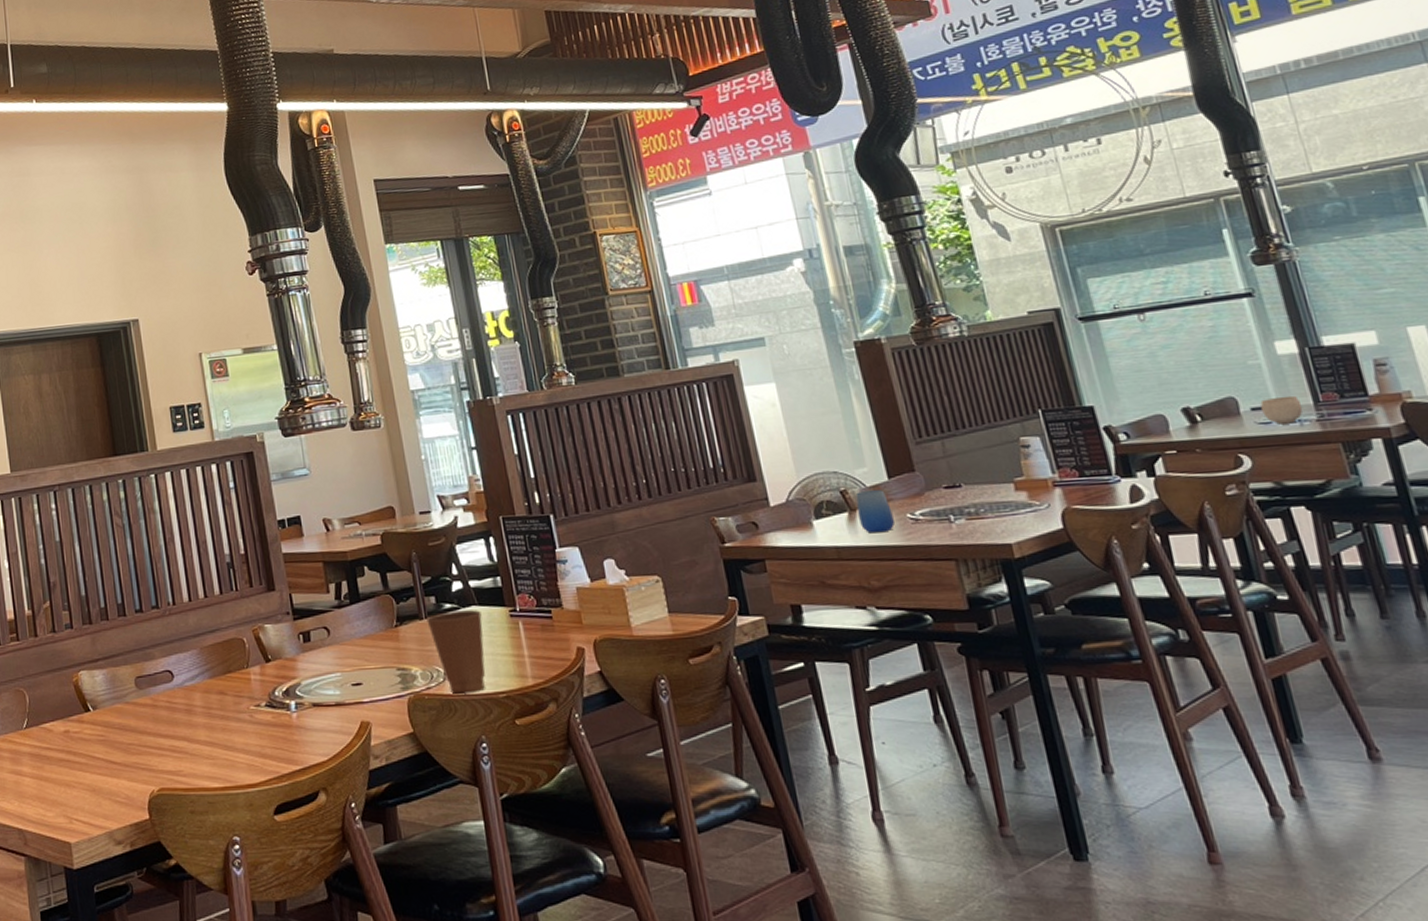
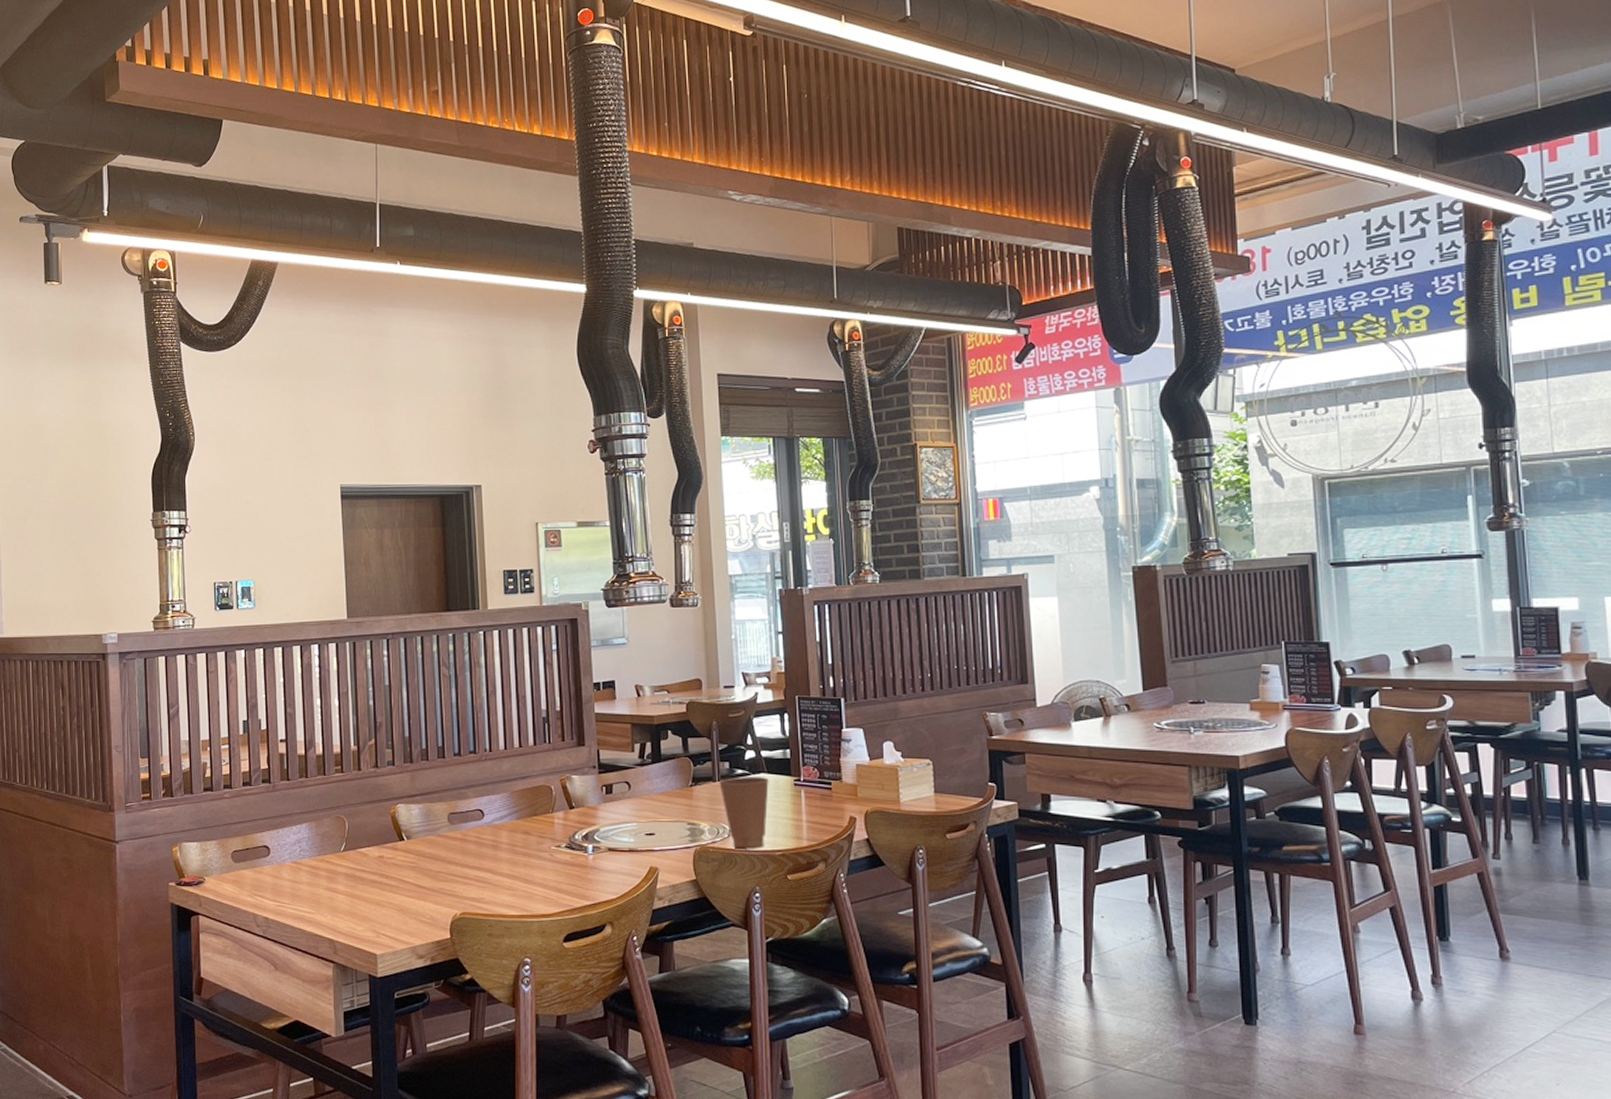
cup: present [855,490,895,533] -> none [1112,700,1142,738]
cup: present [1260,395,1303,425] -> none [1470,648,1505,672]

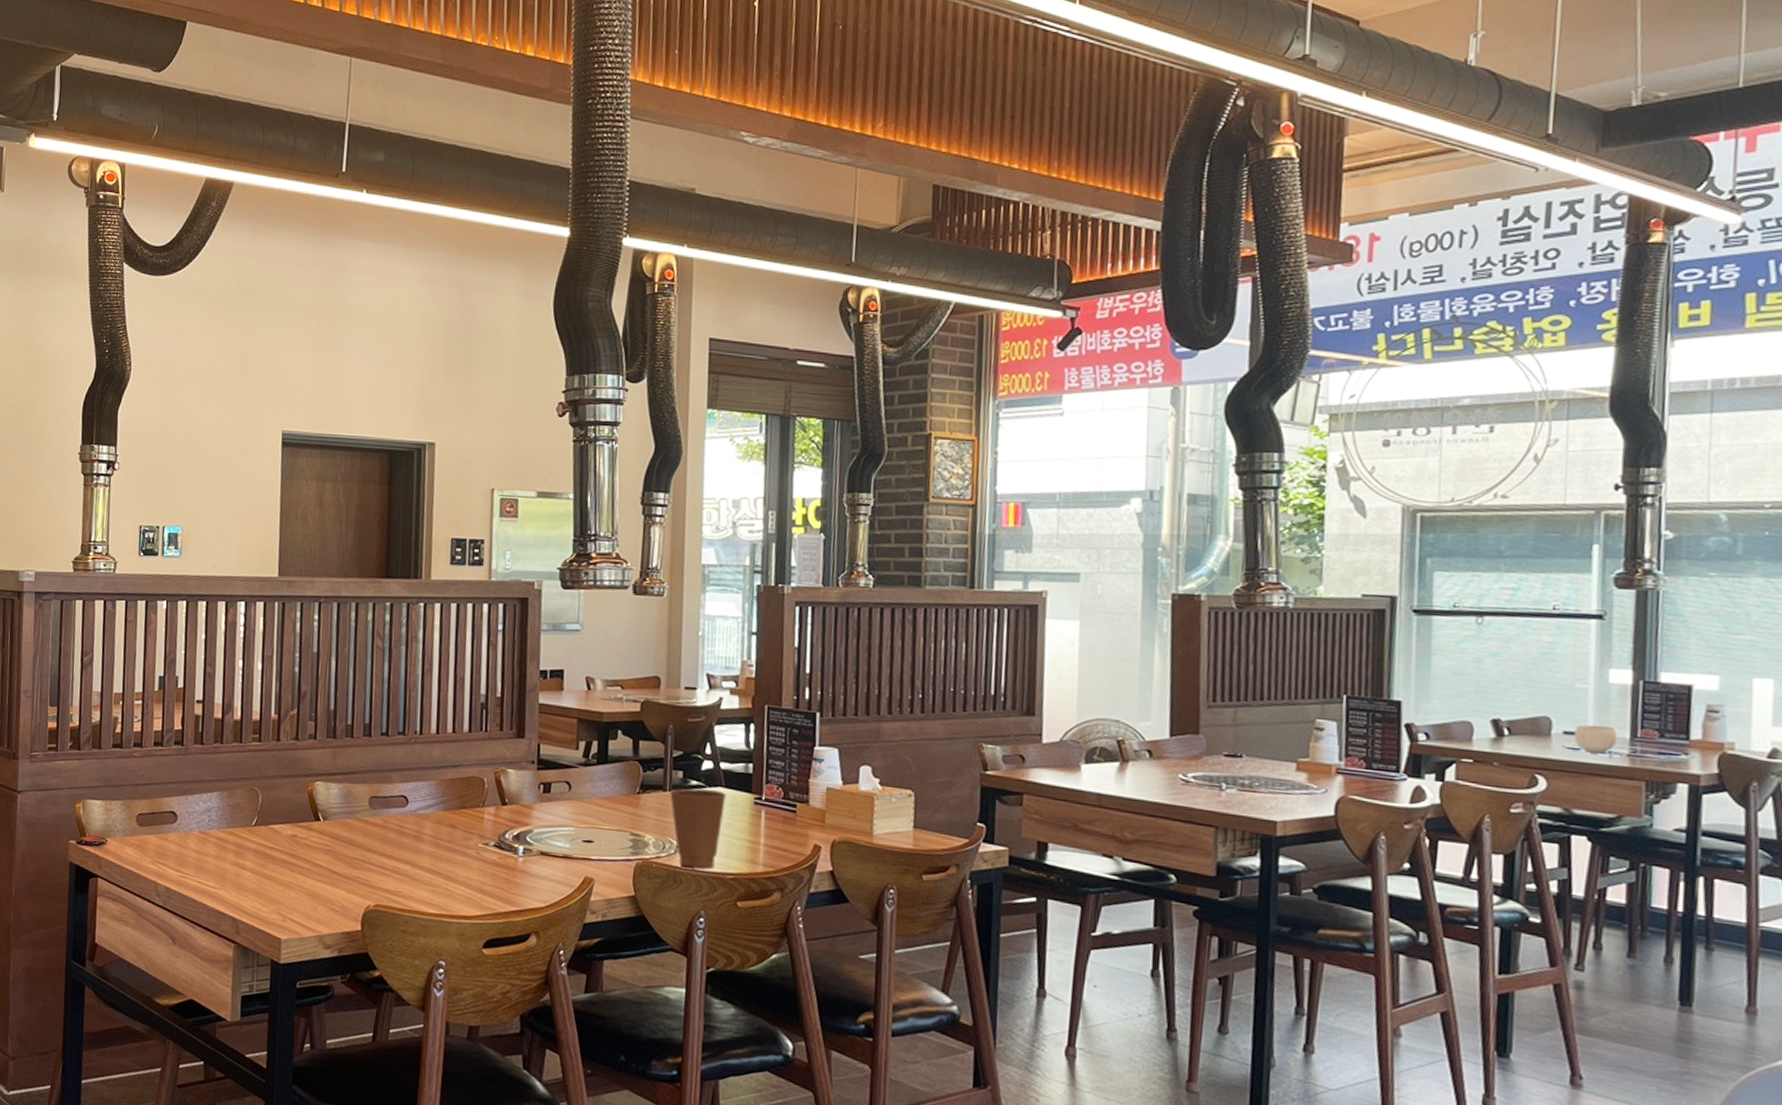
cup: none [1470,648,1505,672] -> present [1574,725,1618,754]

